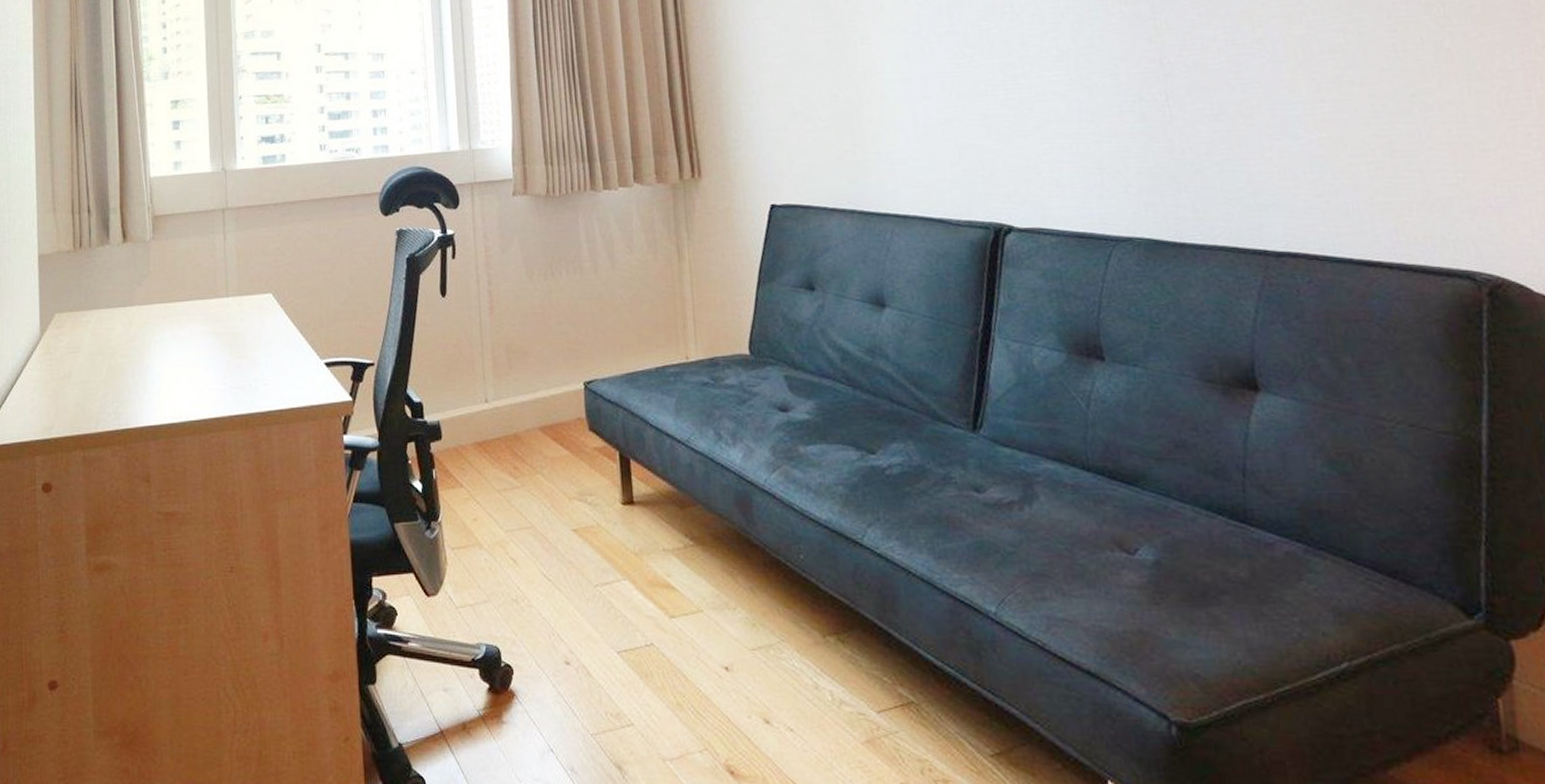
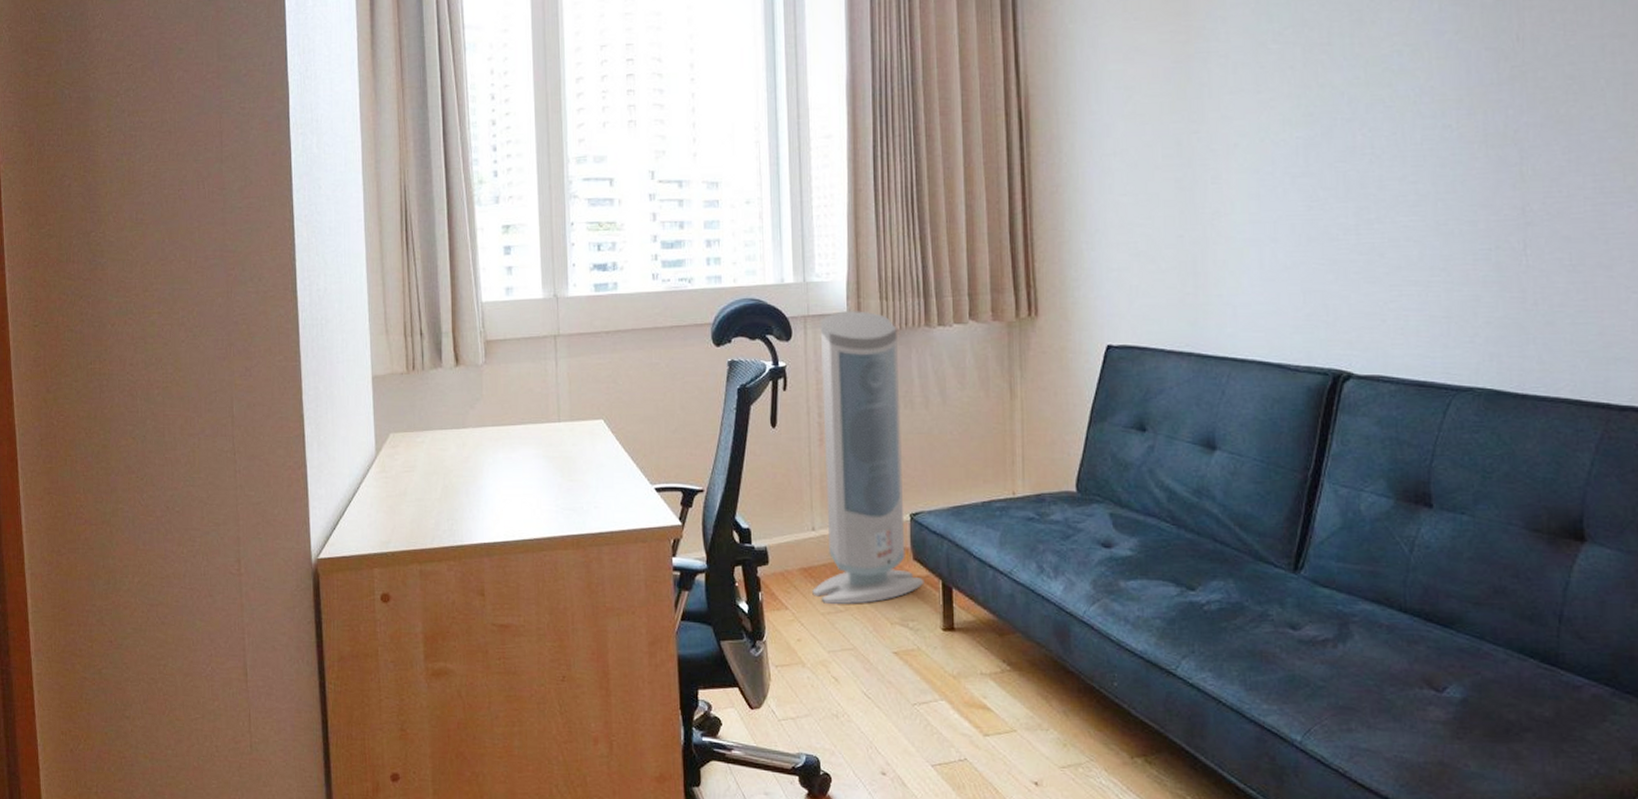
air purifier: none [486,175,601,479] -> present [812,309,924,604]

